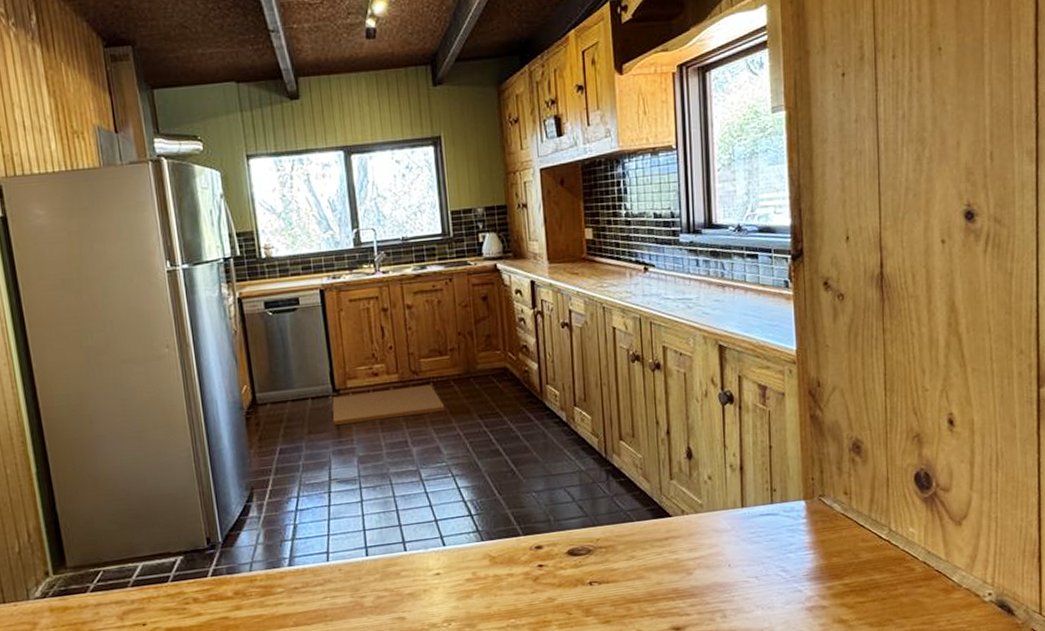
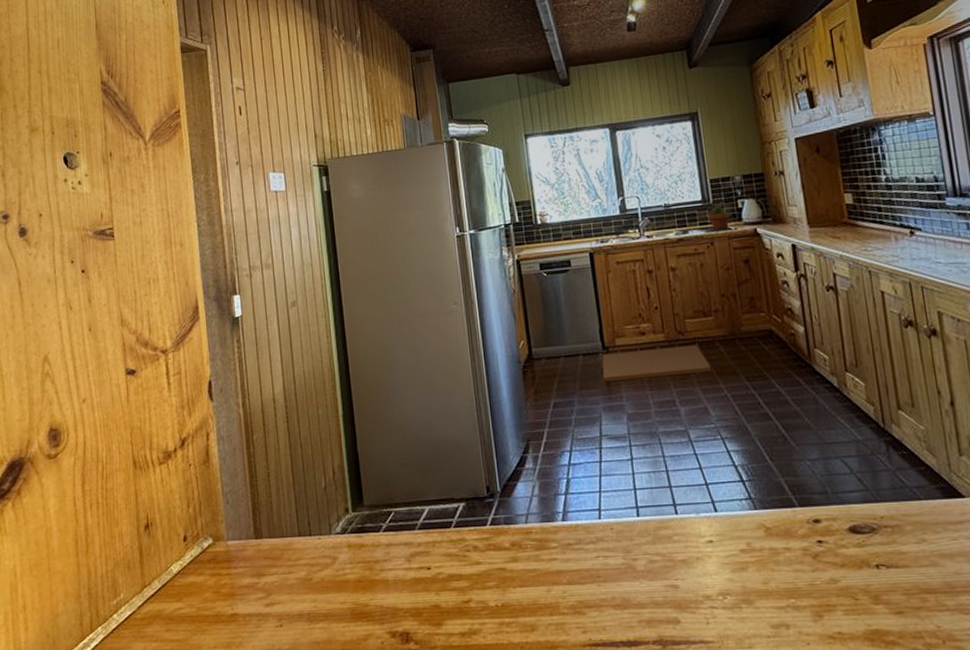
potted plant: none [446,234,472,265] -> present [706,200,732,230]

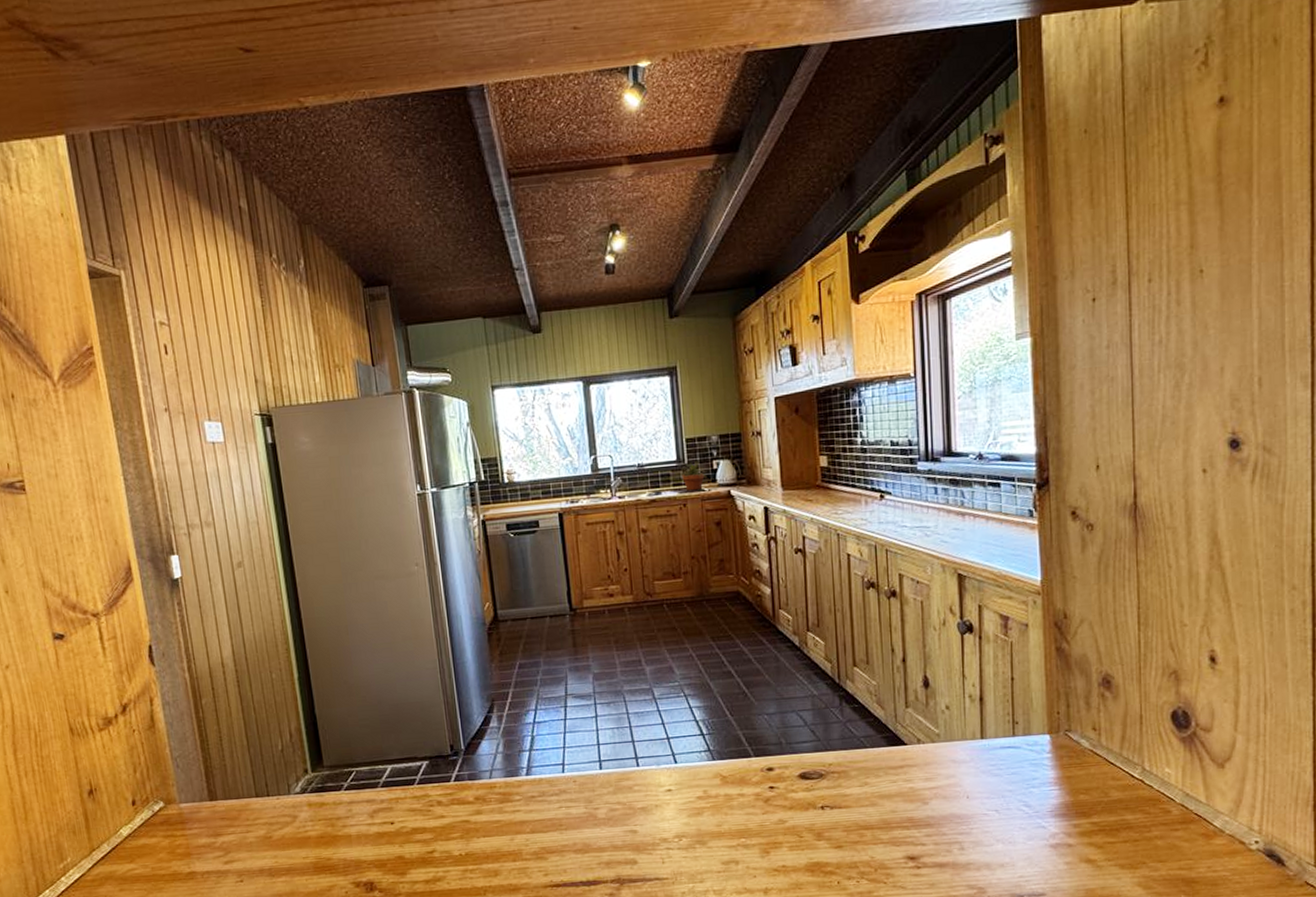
door mat: present [601,345,712,382] -> none [569,606,679,643]

